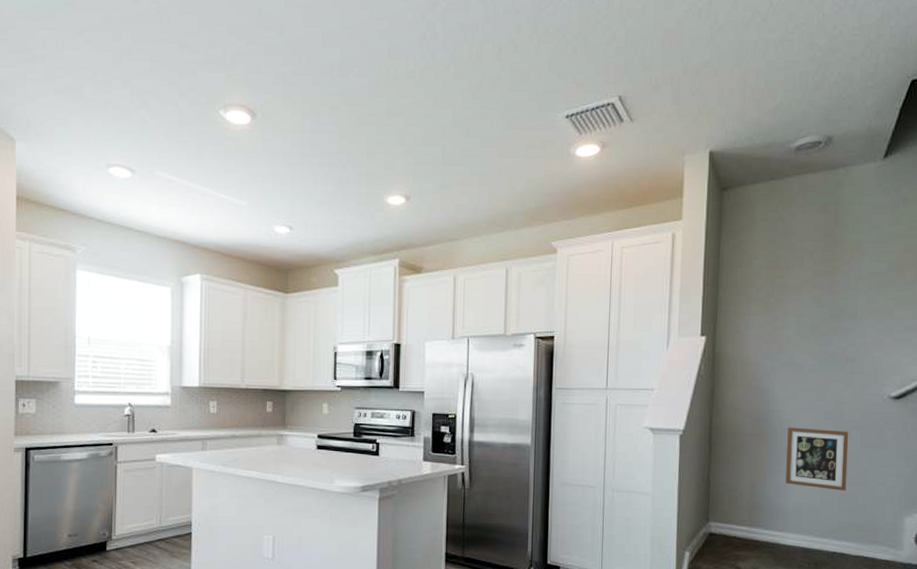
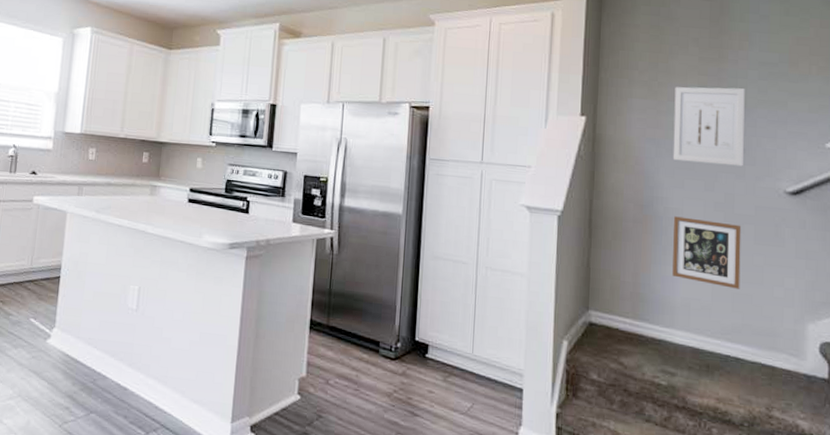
wall art: none [787,299,856,375] -> present [672,86,745,167]

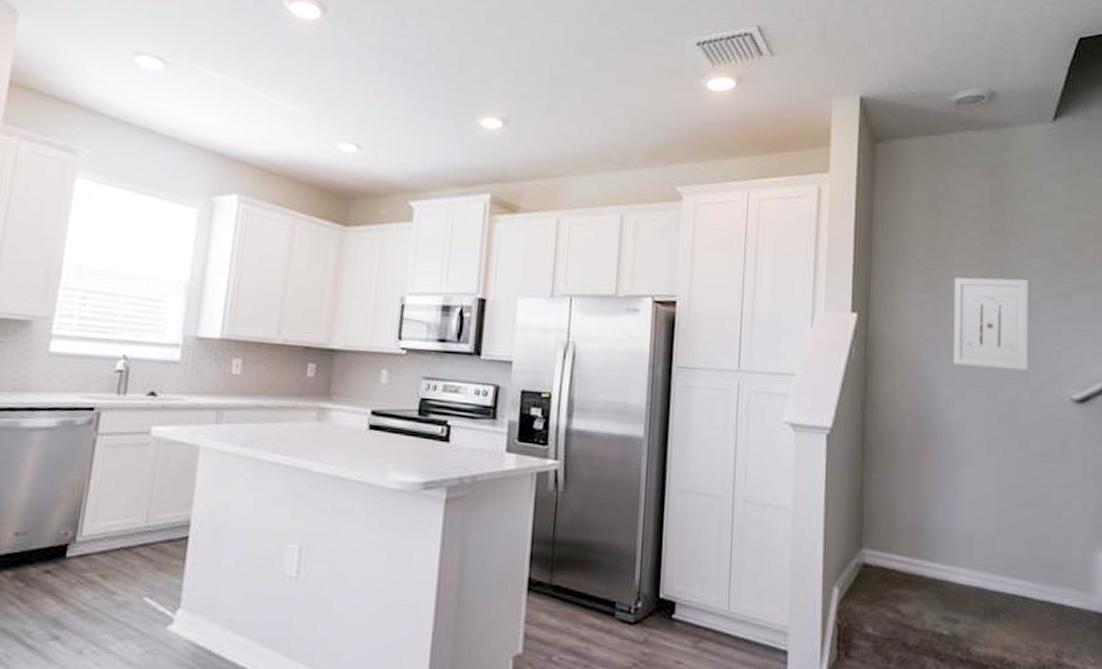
picture frame: present [672,216,742,289] -> none [954,431,1027,515]

